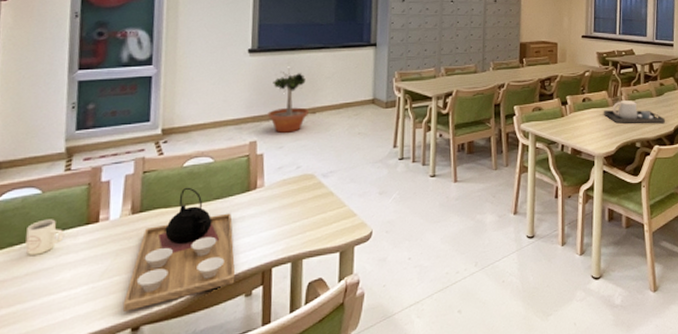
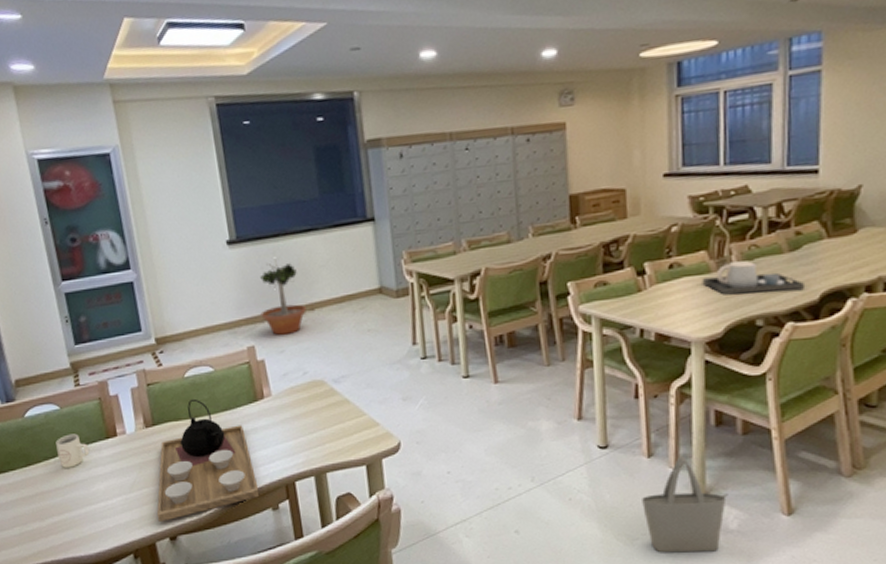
shopping bag: none [556,245,615,326] -> present [642,457,728,553]

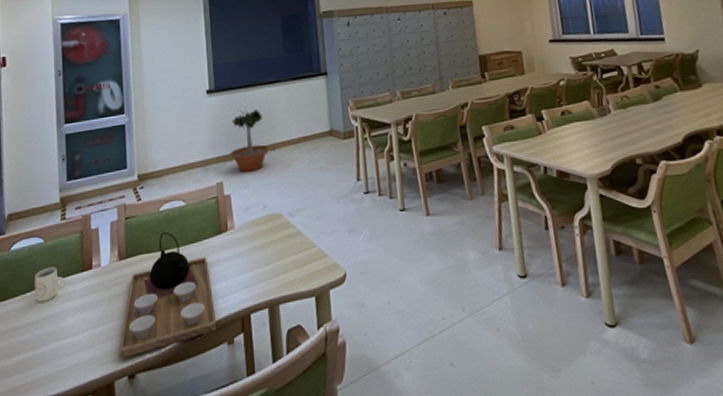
shopping bag: present [642,457,728,553] -> none [561,285,636,386]
teapot: present [702,261,806,295] -> none [588,109,670,138]

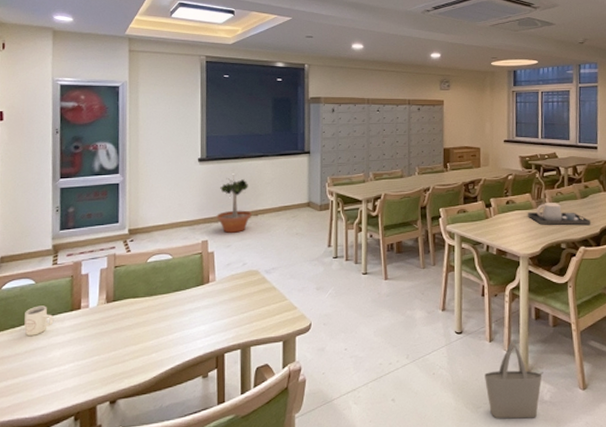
tea set: present [118,231,217,358] -> none [102,280,194,387]
shopping bag: none [561,285,636,386] -> present [485,342,543,419]
teapot: none [588,109,670,138] -> present [527,203,591,226]

